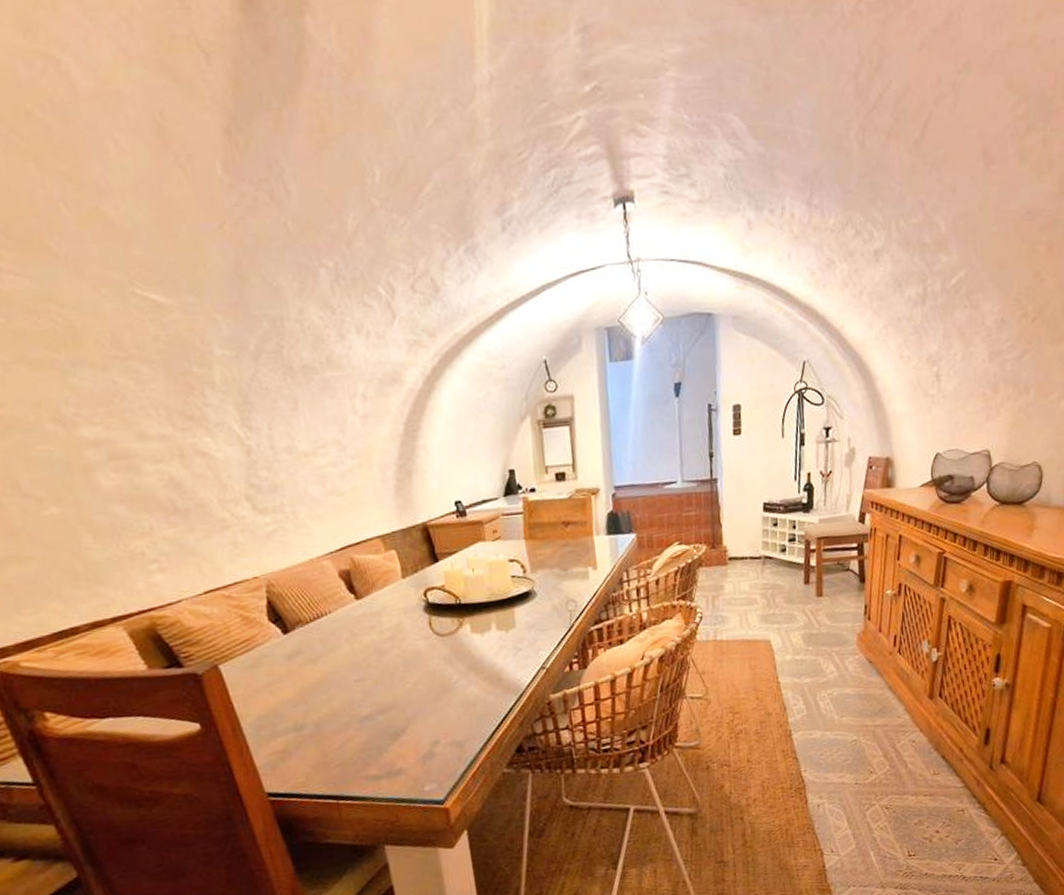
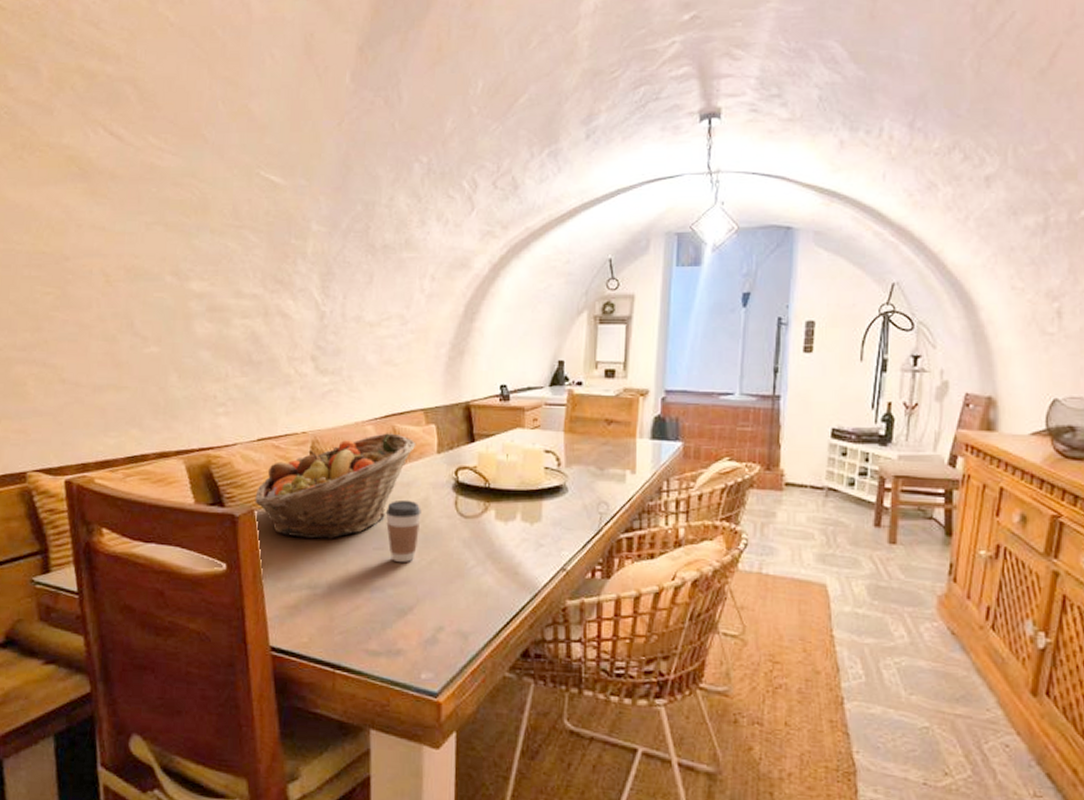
fruit basket: none [215,564,379,685] -> present [255,433,416,539]
coffee cup: none [359,628,399,690] -> present [385,499,421,562]

